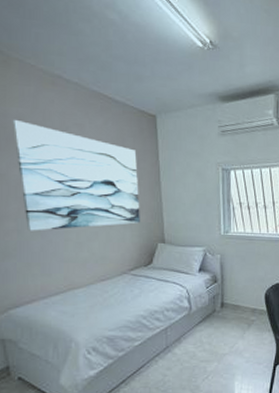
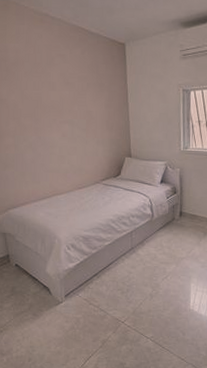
wall art: present [12,120,140,231] -> none [11,54,111,146]

